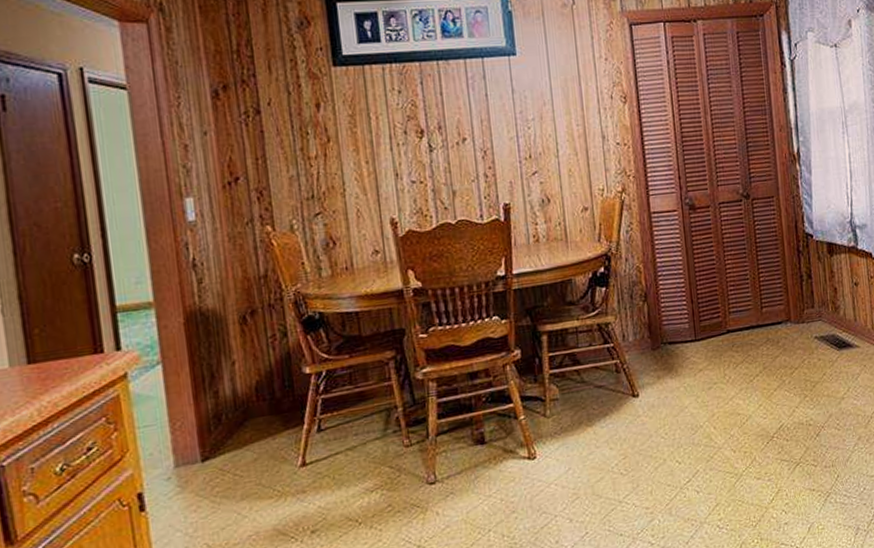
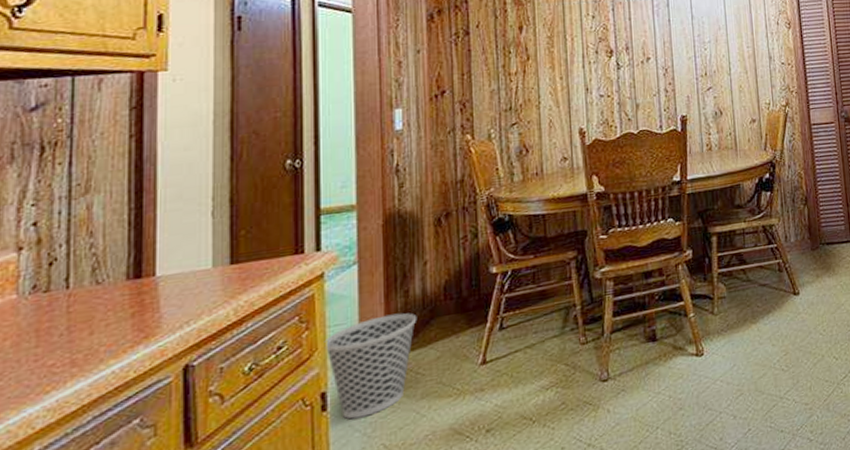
wastebasket: none [135,414,230,519] -> present [324,313,417,419]

